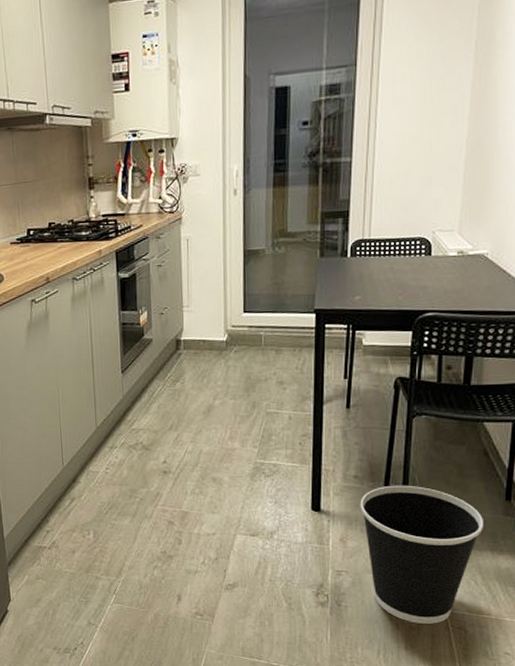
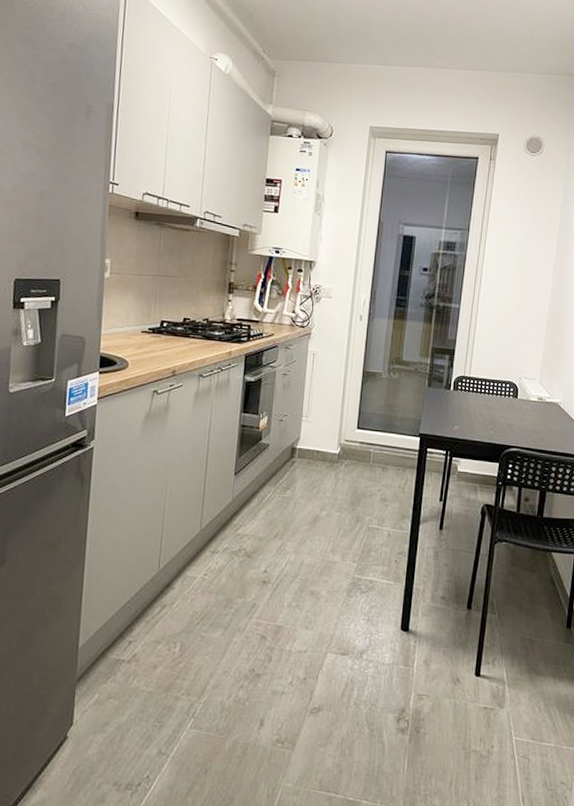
wastebasket: present [360,485,483,624] -> none [444,608,548,752]

